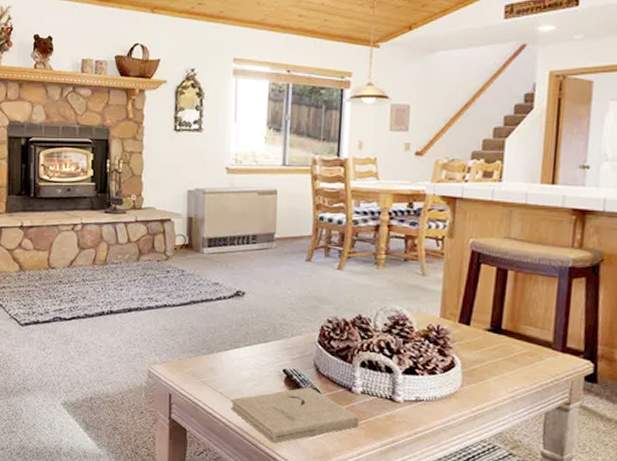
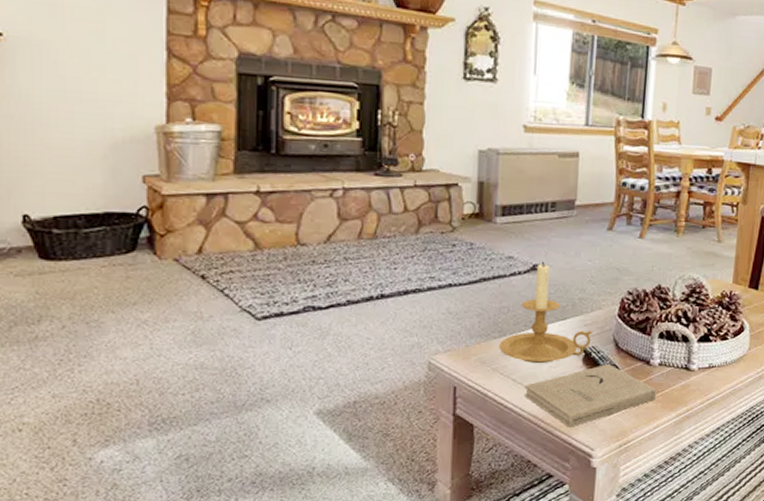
candle holder: none [208,288,294,381] -> present [499,261,593,363]

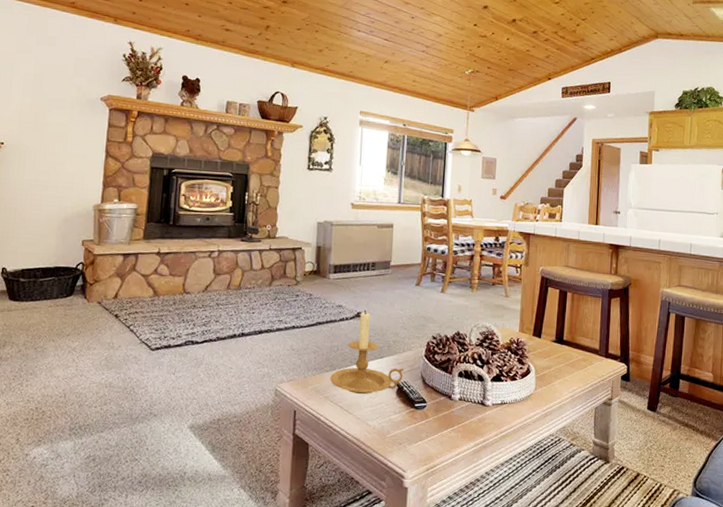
book: present [525,364,657,428] -> none [350,397,458,451]

